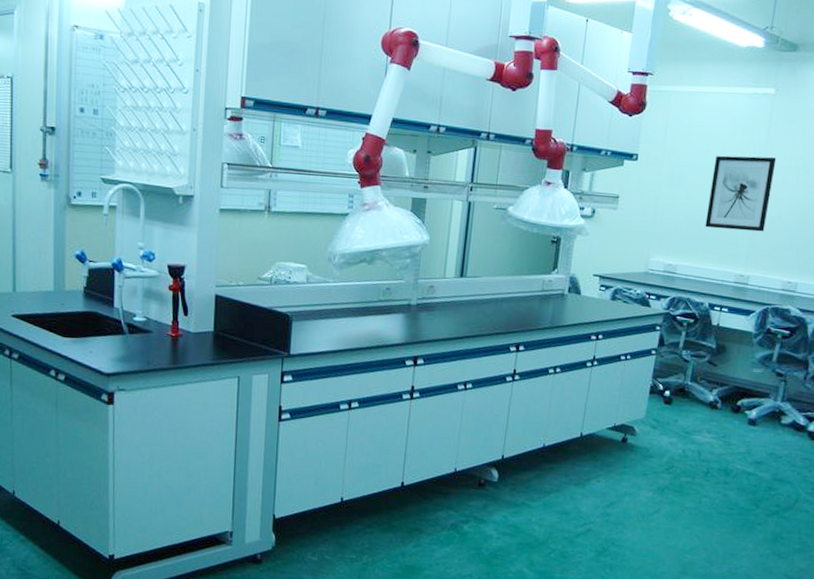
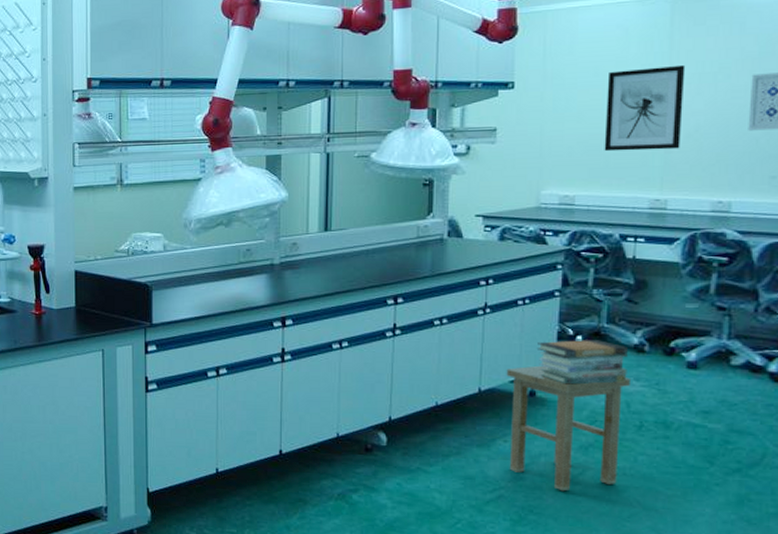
stool: none [599,415,705,527] -> present [506,365,632,491]
book stack: none [632,394,705,434] -> present [536,340,628,385]

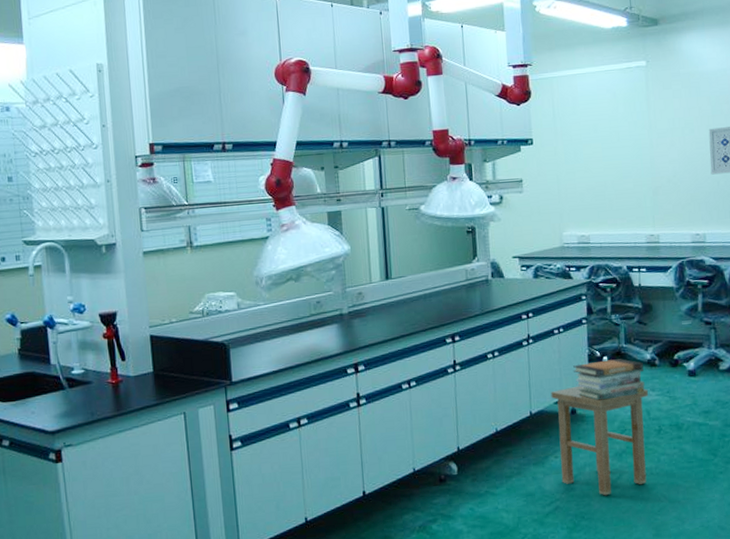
wall art: present [604,64,686,152] -> none [604,121,664,196]

